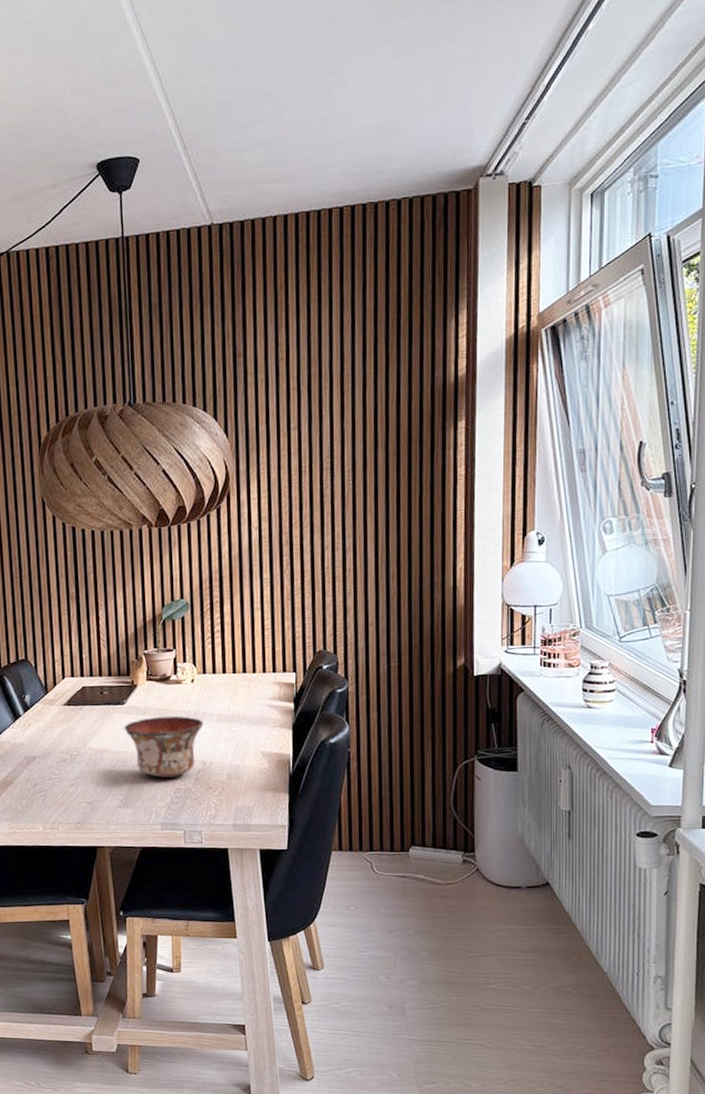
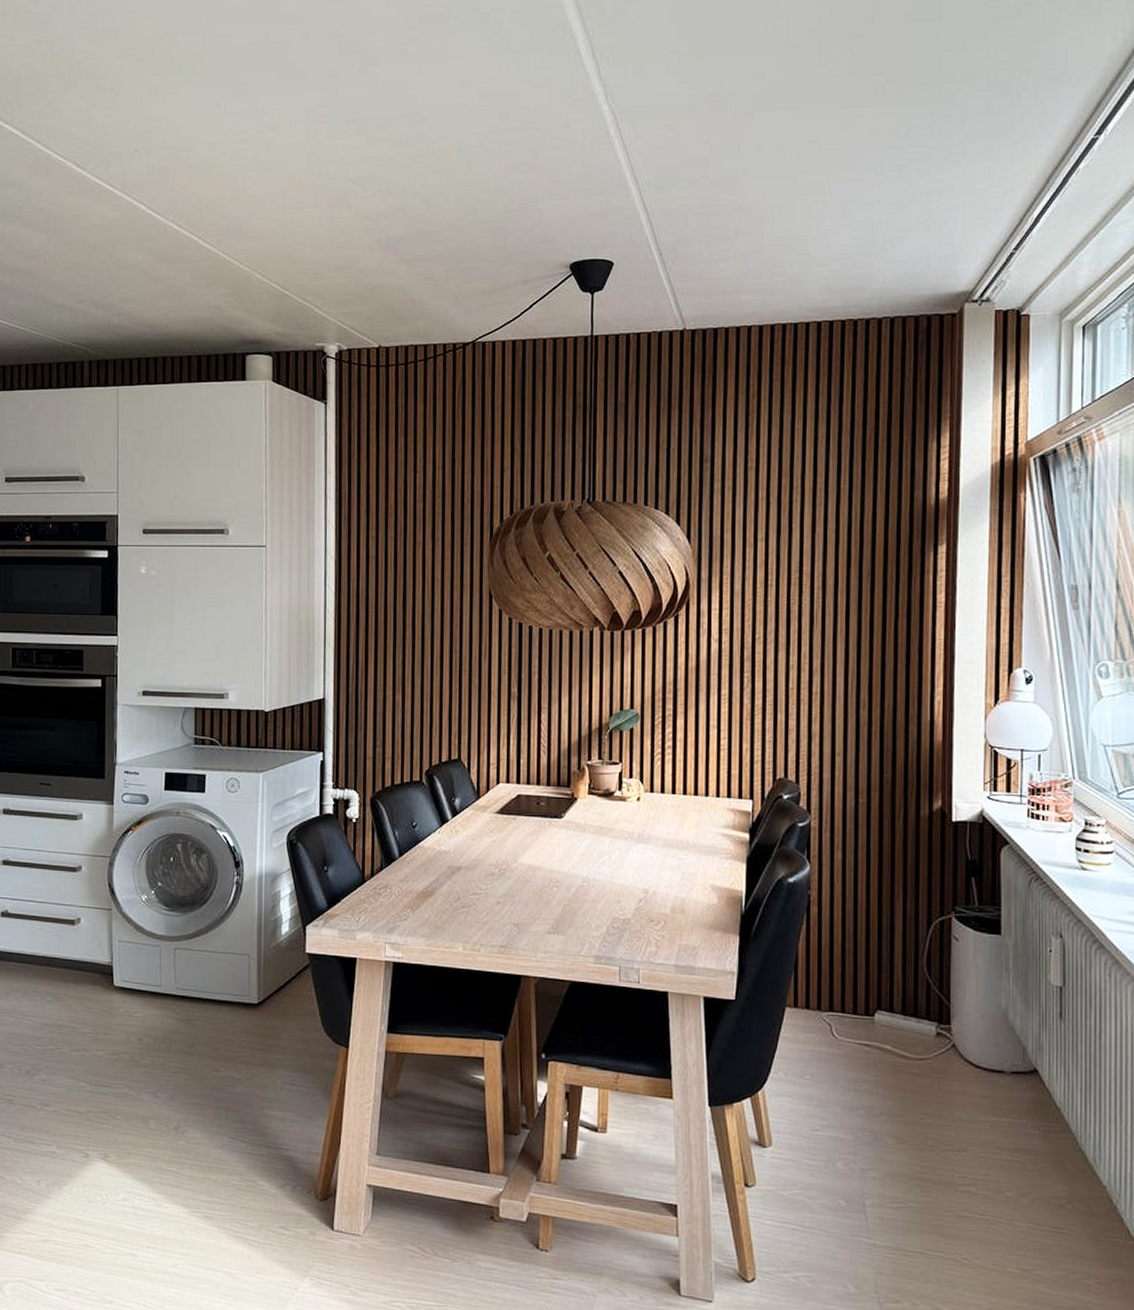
bowl: present [124,716,204,778] -> none [560,835,648,905]

